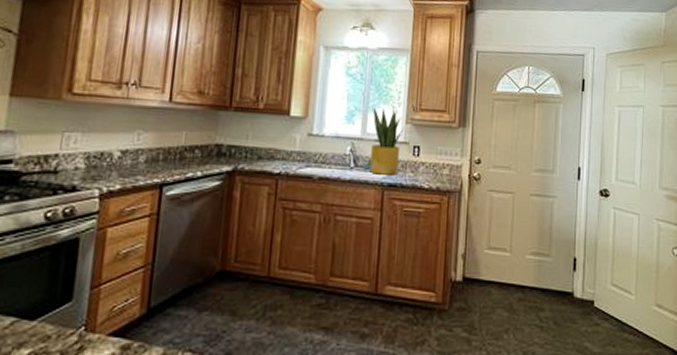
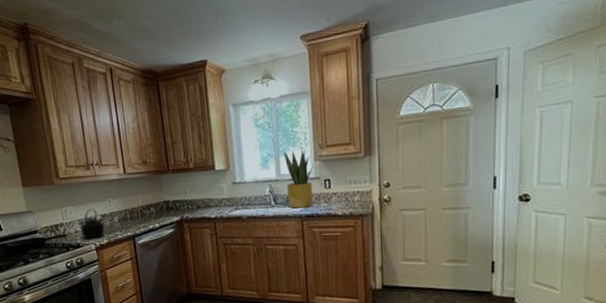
kettle: none [84,140,122,182] -> present [80,208,105,240]

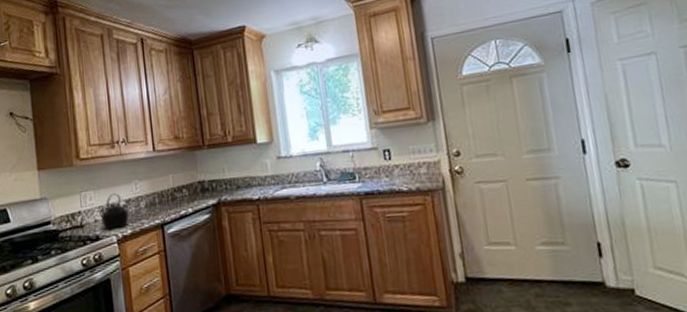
planter: present [283,147,314,209] -> none [334,114,372,185]

